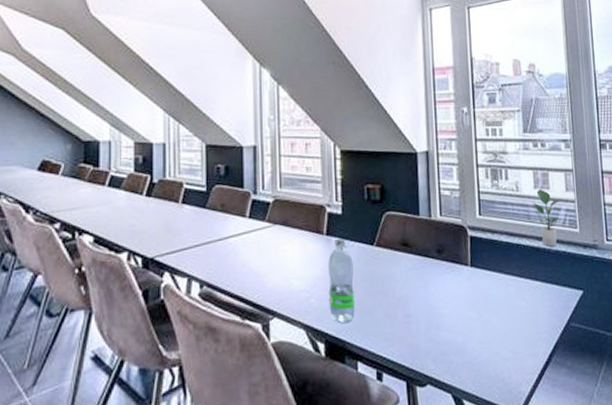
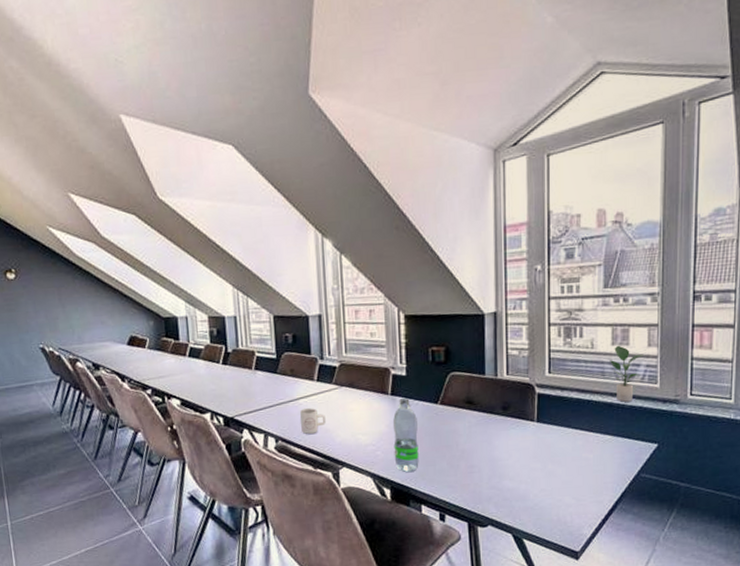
mug: none [228,248,257,279] -> present [299,408,326,435]

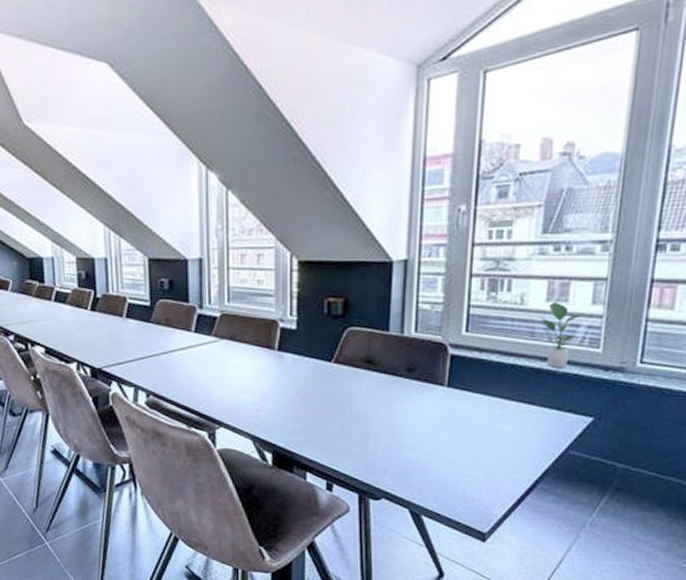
mug: present [299,408,326,435] -> none [174,362,203,391]
bottle: present [392,398,419,473] -> none [278,355,307,437]

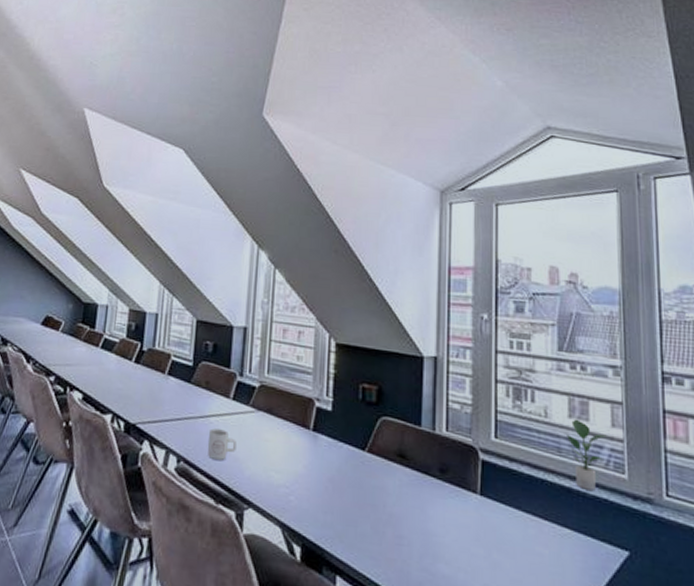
mug: none [174,362,203,391] -> present [207,428,237,461]

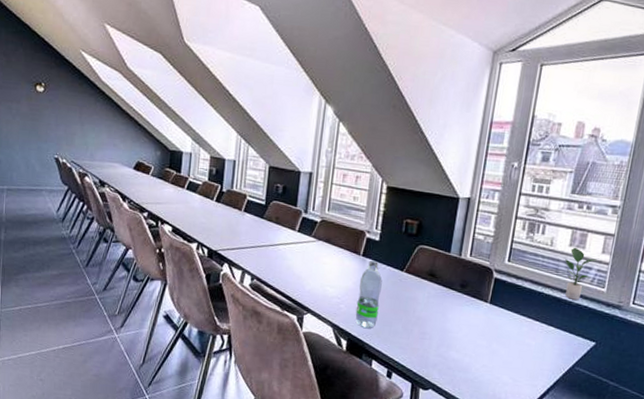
mug: present [207,428,237,461] -> none [276,254,300,279]
bottle: none [309,437,340,531] -> present [355,261,382,329]

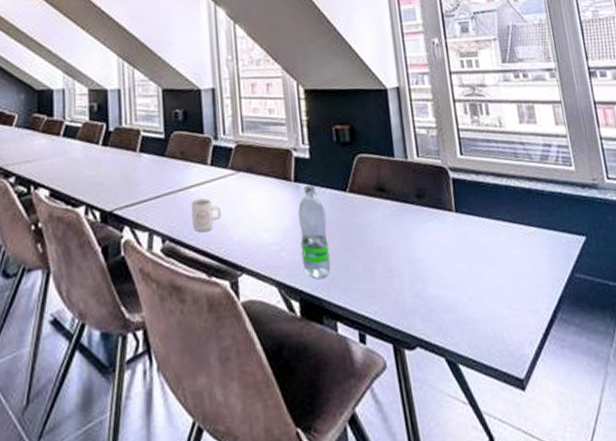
mug: none [276,254,300,279] -> present [191,198,221,233]
potted plant: present [565,247,597,300] -> none [520,123,554,188]

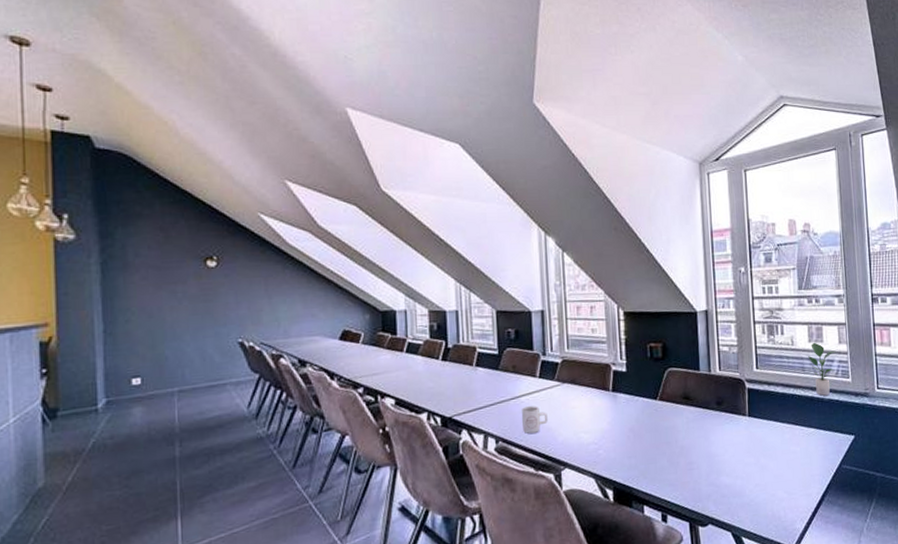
bottle: present [297,186,331,279] -> none [614,395,641,472]
potted plant: none [520,123,554,188] -> present [808,342,836,396]

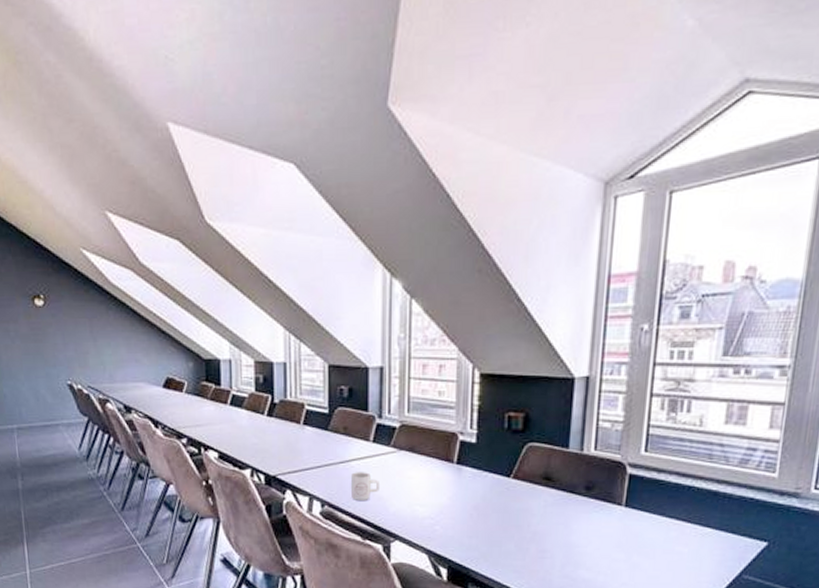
potted plant: present [808,342,836,396] -> none [720,424,763,491]

